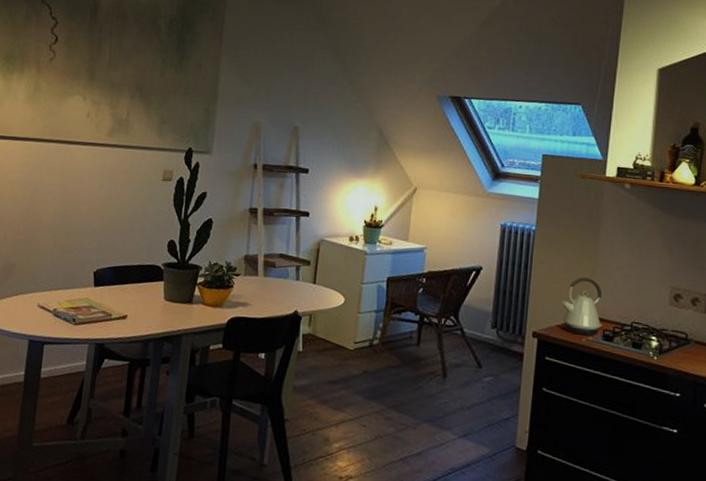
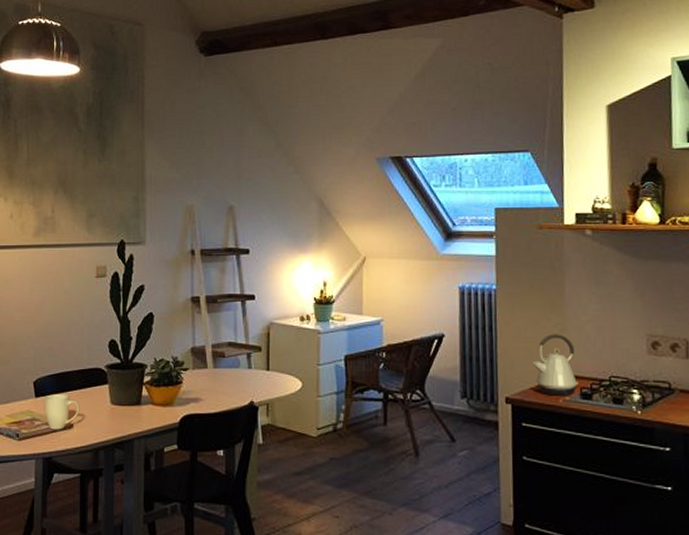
mug: none [101,285,135,319] -> present [44,394,80,430]

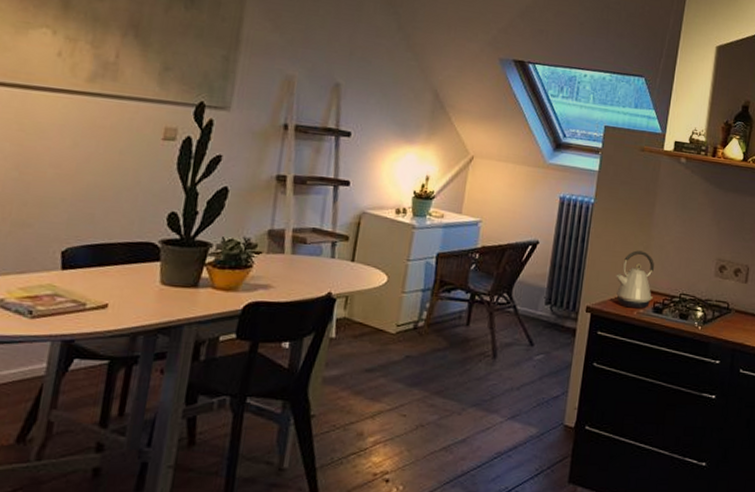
mug: present [44,394,80,430] -> none [71,267,120,310]

